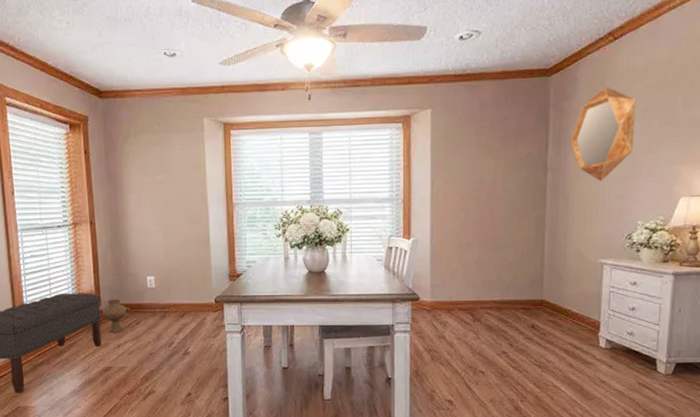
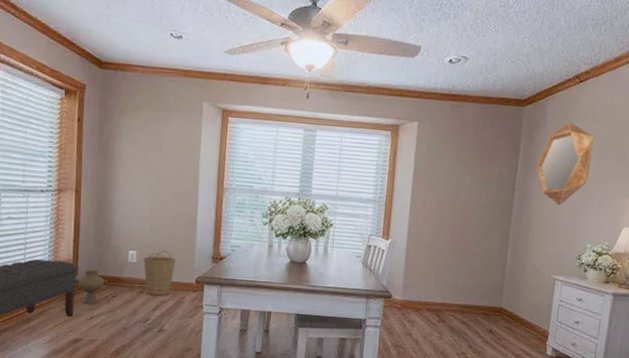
basket: none [162,273,193,319] -> present [143,250,176,296]

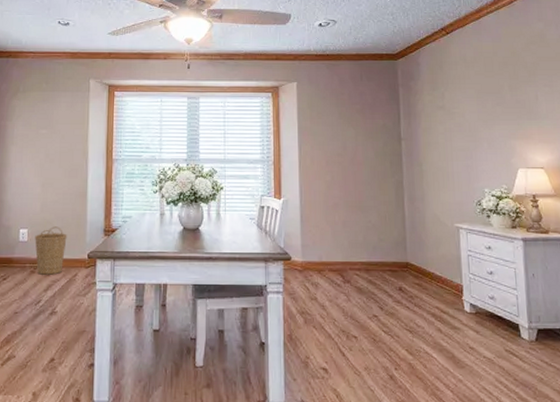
home mirror: present [536,121,594,206] -> none [419,70,473,152]

